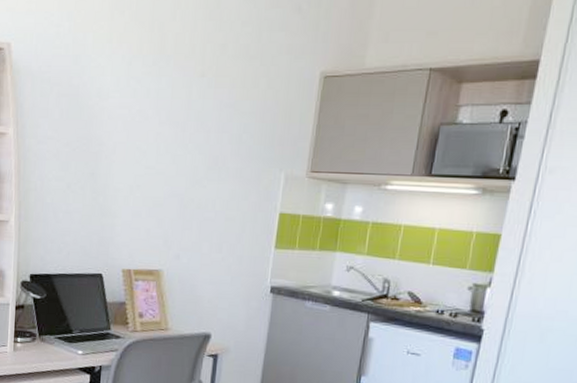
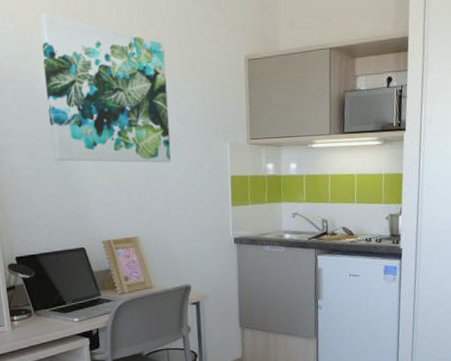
wall art: none [85,12,228,190] -> present [38,14,172,163]

